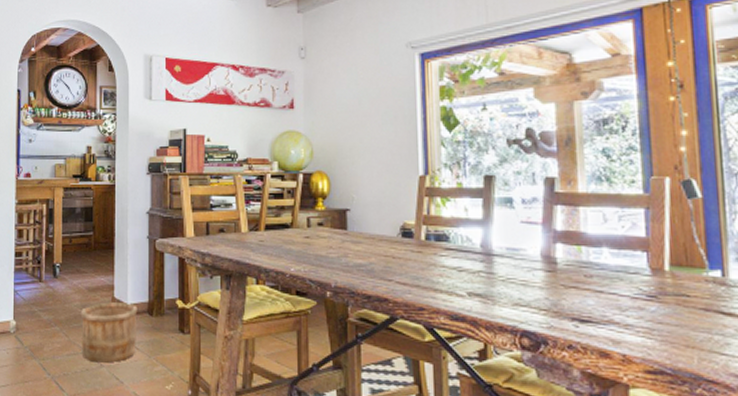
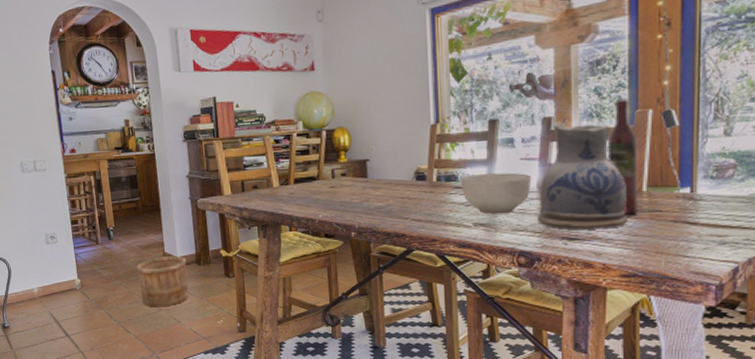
bowl: none [452,236,535,283] -> present [460,172,532,214]
ceramic pitcher: none [542,184,650,312] -> present [537,122,628,231]
wine bottle: none [621,163,661,299] -> present [608,98,638,217]

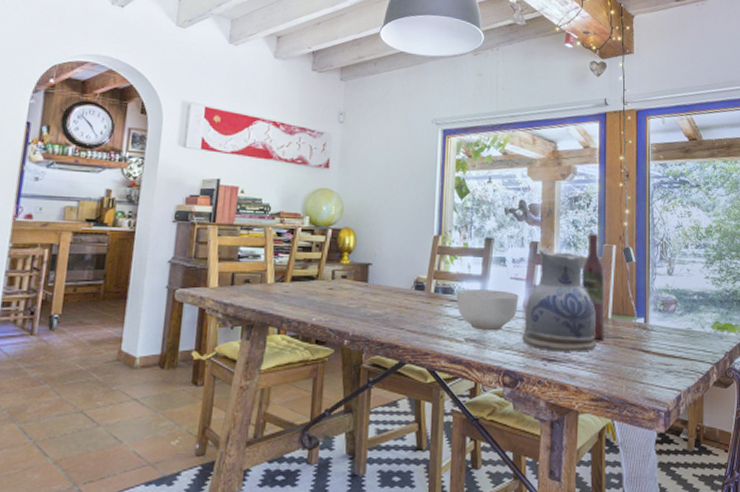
wooden bucket: present [136,256,189,307] -> none [75,356,148,422]

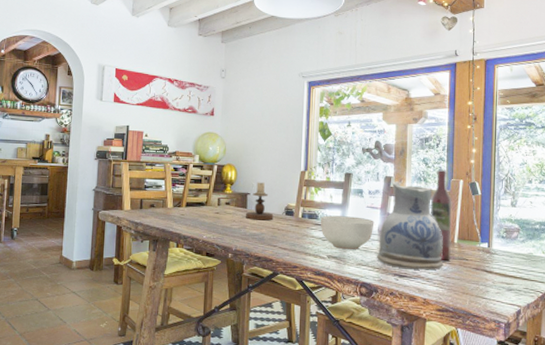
candlestick: none [366,249,401,297] -> present [246,182,274,221]

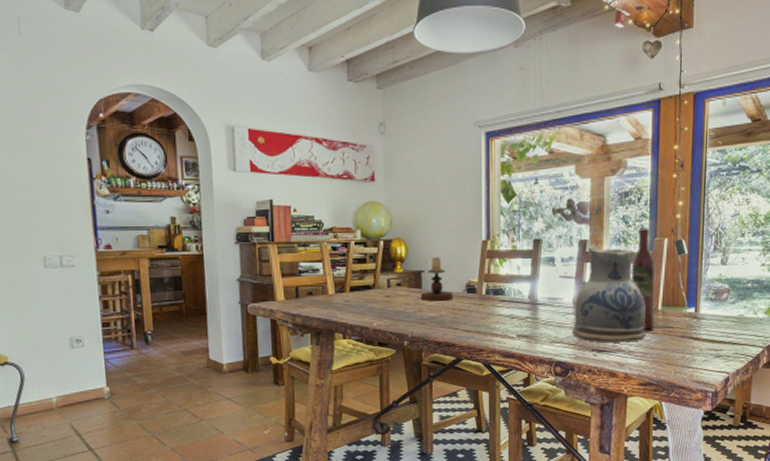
bowl: present [320,215,375,249] -> none [507,289,569,326]

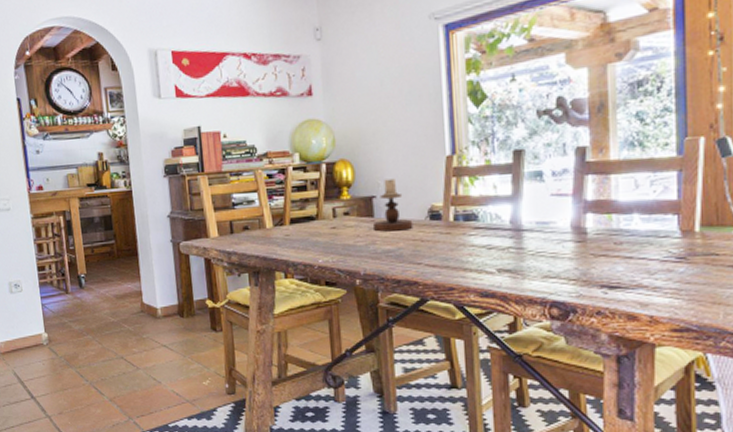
ceramic pitcher: present [572,245,646,343] -> none [572,152,679,277]
wine bottle: present [632,228,656,332] -> none [653,124,690,261]

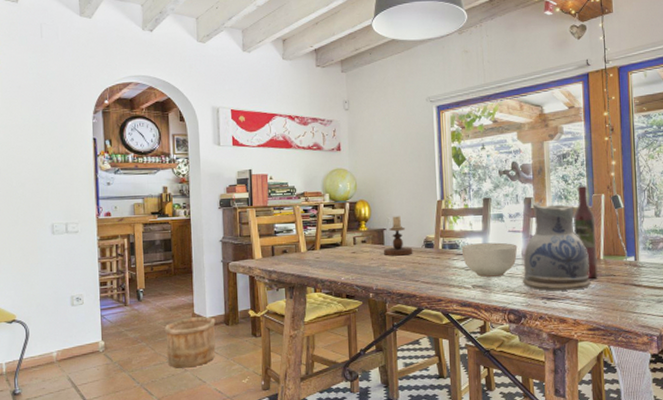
wooden bucket: none [111,307,170,366] -> present [164,317,216,368]
bowl: none [481,210,565,258] -> present [461,242,518,277]
ceramic pitcher: none [572,152,679,277] -> present [523,202,591,291]
wine bottle: none [653,124,690,261] -> present [574,185,598,280]

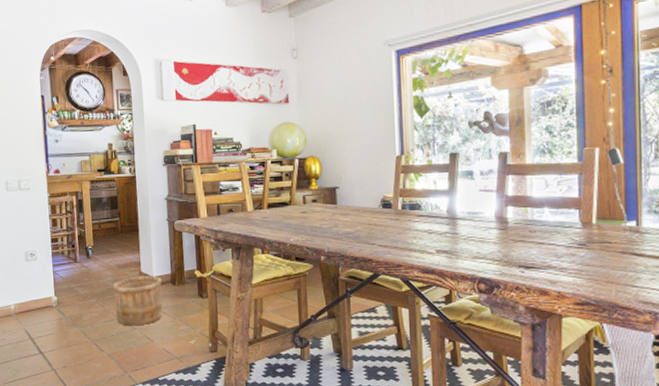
candlestick: present [384,216,413,256] -> none [336,173,369,217]
bowl: present [461,242,518,277] -> none [424,203,490,241]
ceramic pitcher: present [523,202,591,291] -> none [496,157,580,259]
wine bottle: present [574,185,598,280] -> none [559,137,589,247]

